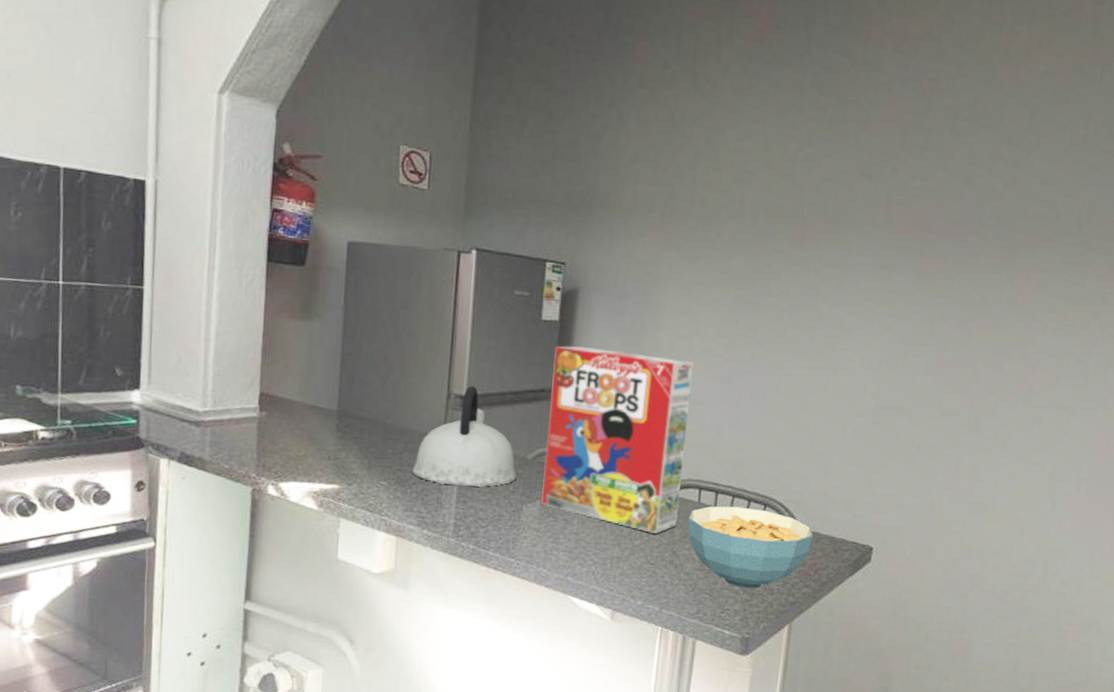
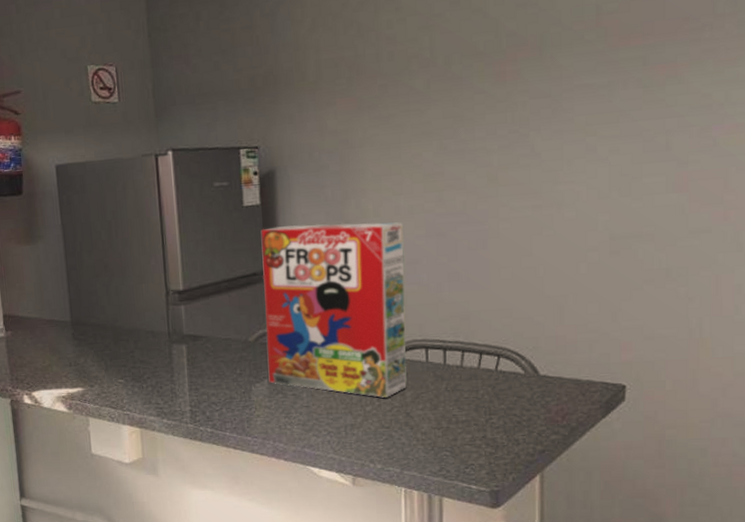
kettle: present [412,385,517,487] -> none [145,280,242,375]
cereal bowl: present [688,506,814,589] -> none [418,360,556,442]

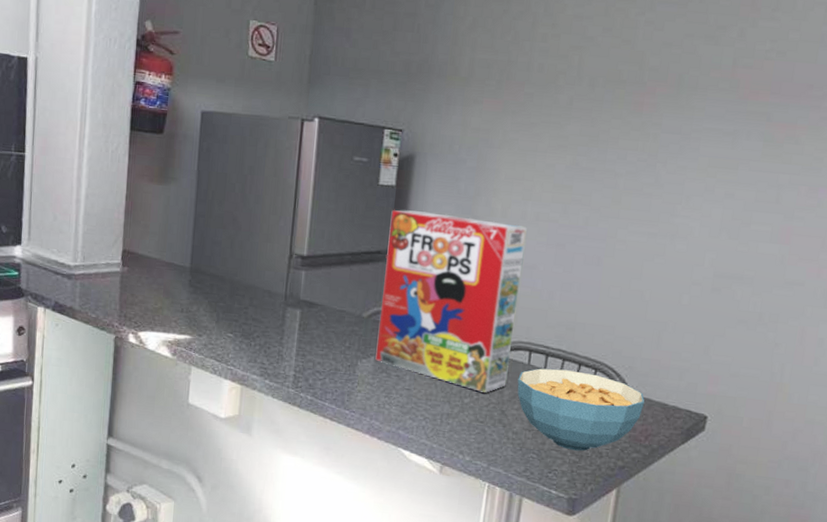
cereal bowl: none [418,360,556,442] -> present [517,368,645,451]

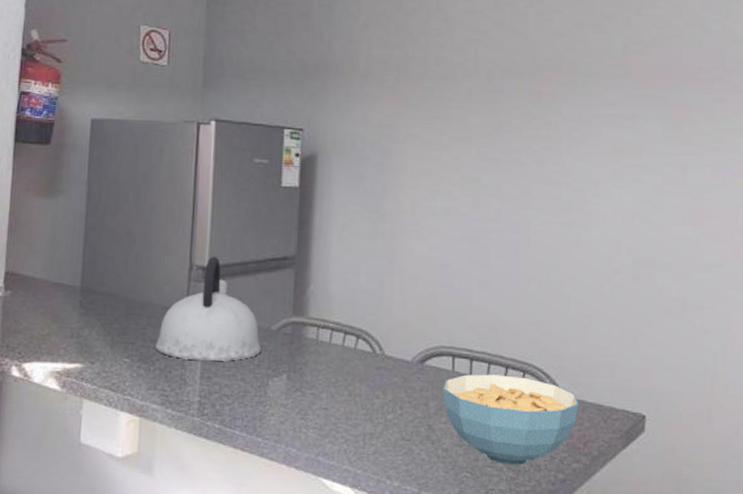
kettle: none [256,246,353,342] -> present [155,256,262,361]
cereal box: present [375,209,527,393] -> none [288,211,439,406]

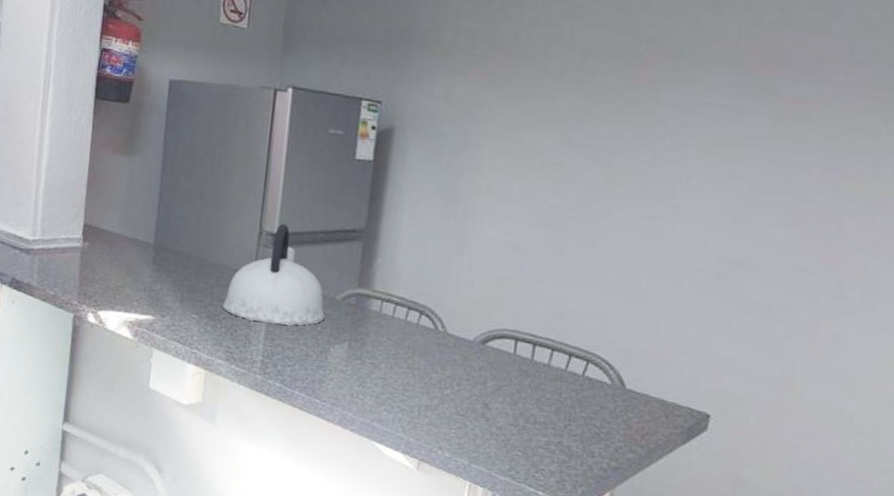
cereal bowl: present [443,374,579,466] -> none [502,358,642,450]

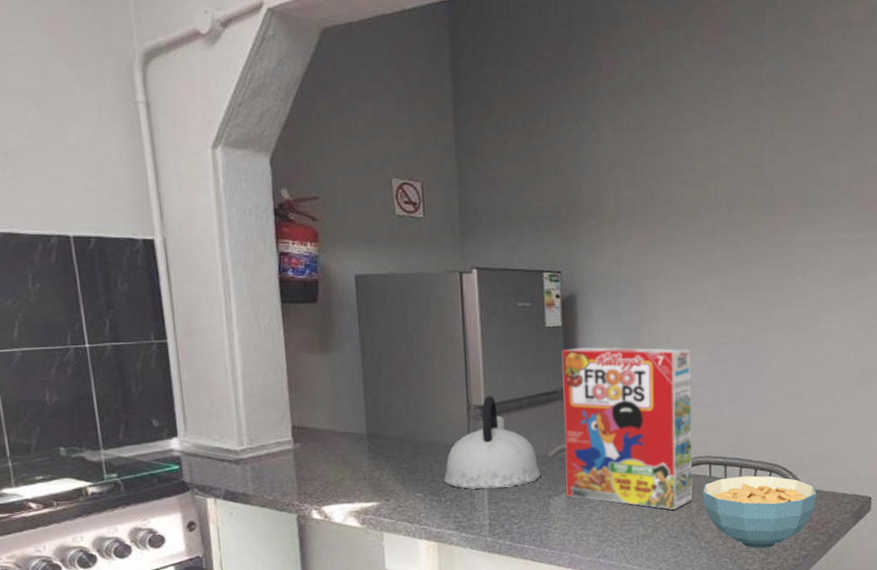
cereal box: none [349,185,514,384] -> present [561,347,693,510]
cereal bowl: none [502,358,642,450] -> present [702,475,817,549]

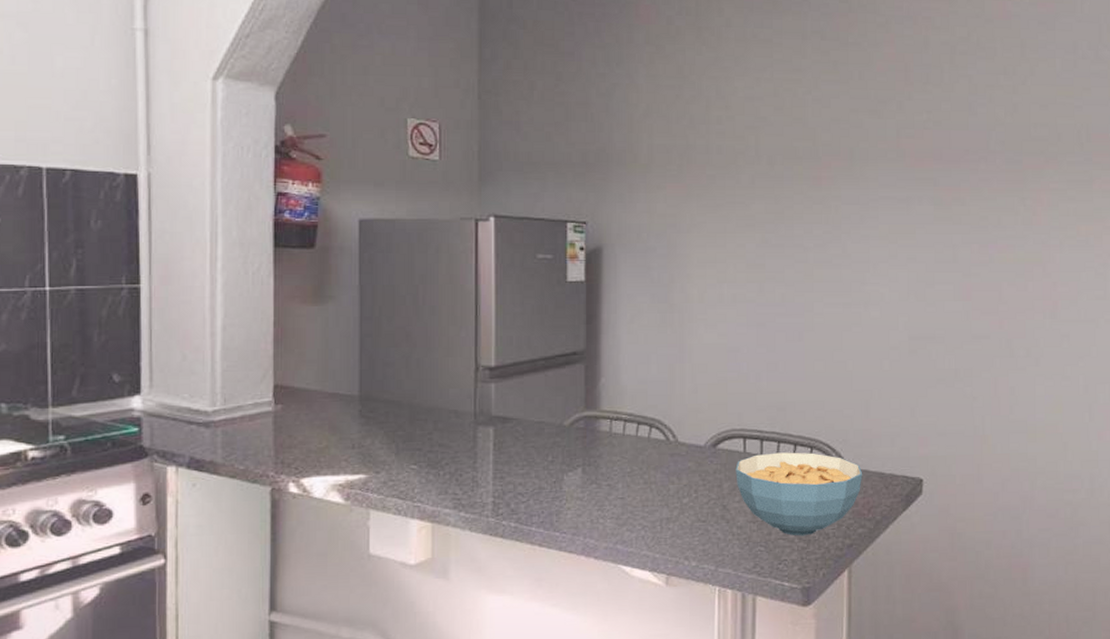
kettle: present [444,395,542,489] -> none [444,355,555,462]
cereal box: present [561,347,693,510] -> none [582,305,727,489]

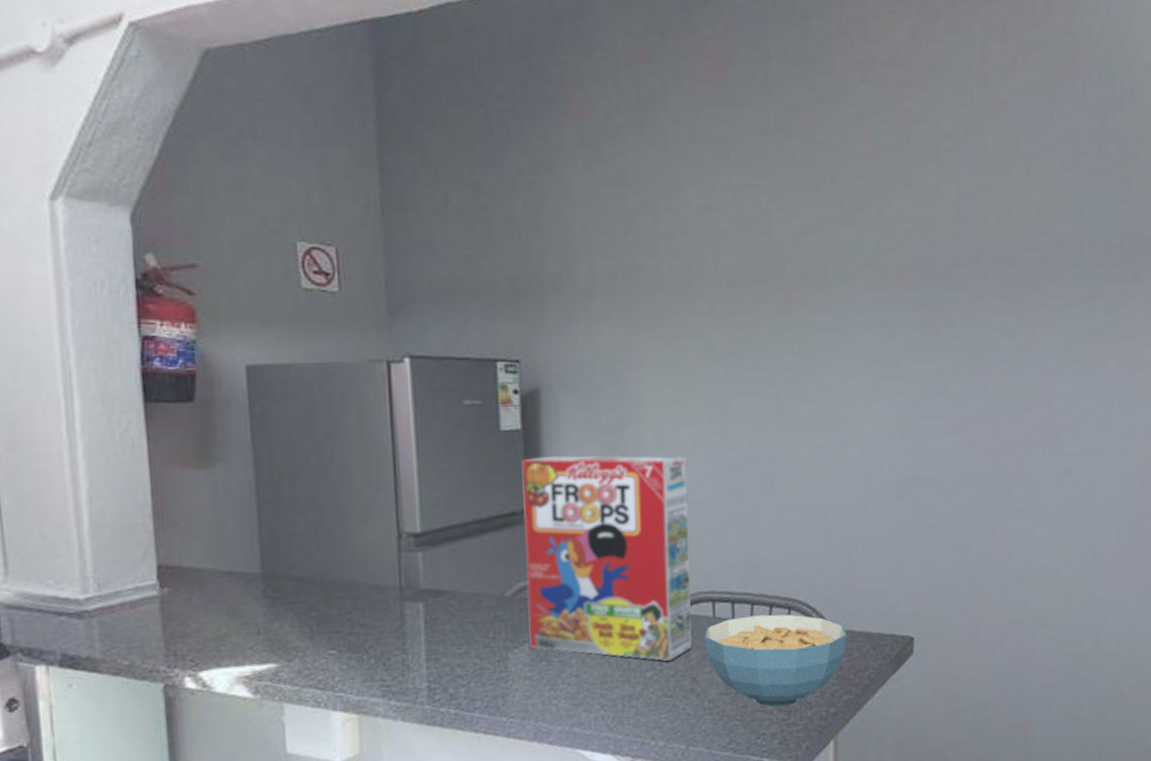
cereal box: none [582,305,727,489] -> present [521,455,693,661]

